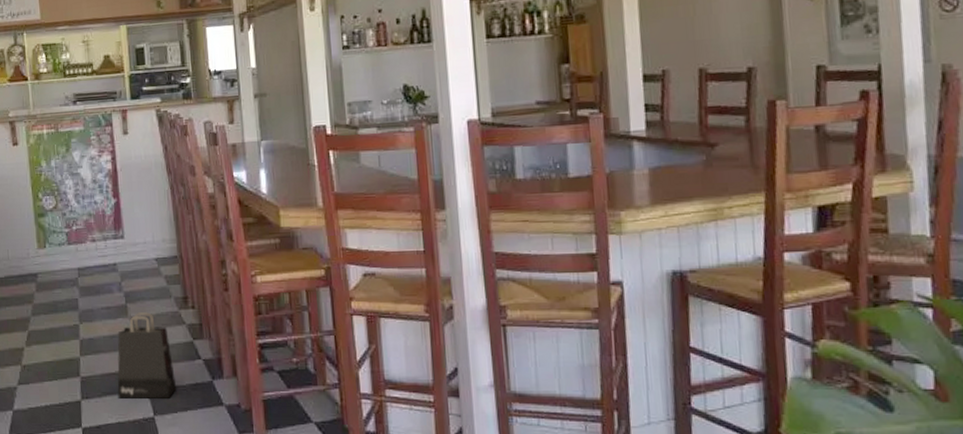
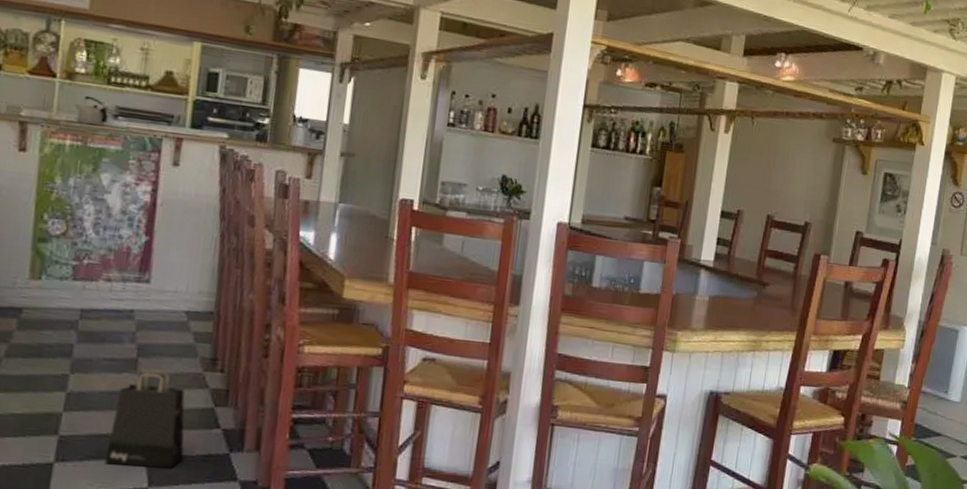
kettle: none [44,89,69,114] -> present [74,95,108,125]

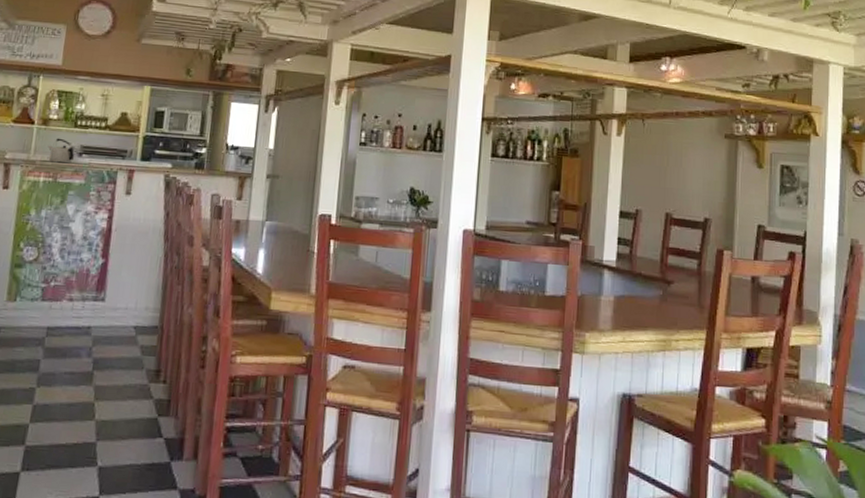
shopping bag: present [105,369,185,469] -> none [63,381,133,477]

